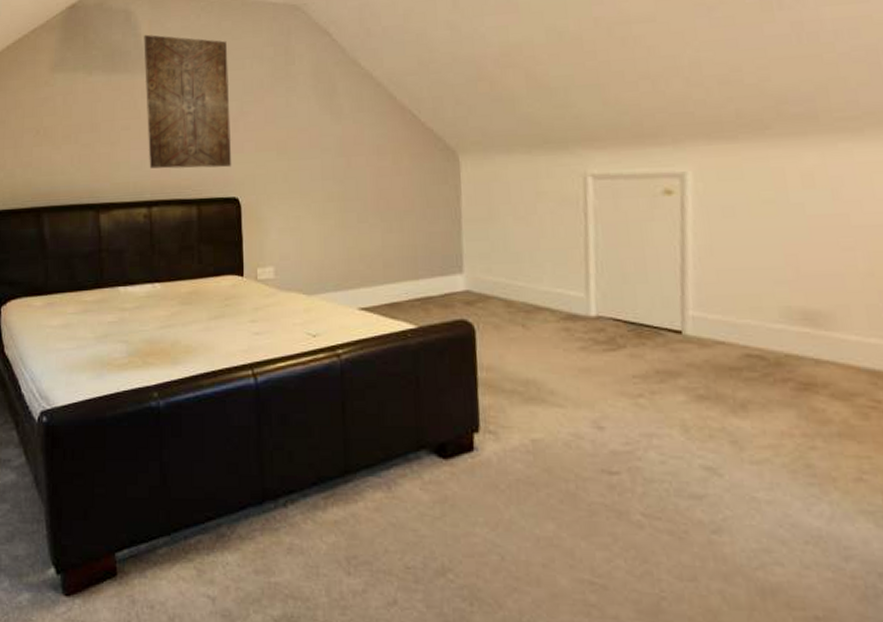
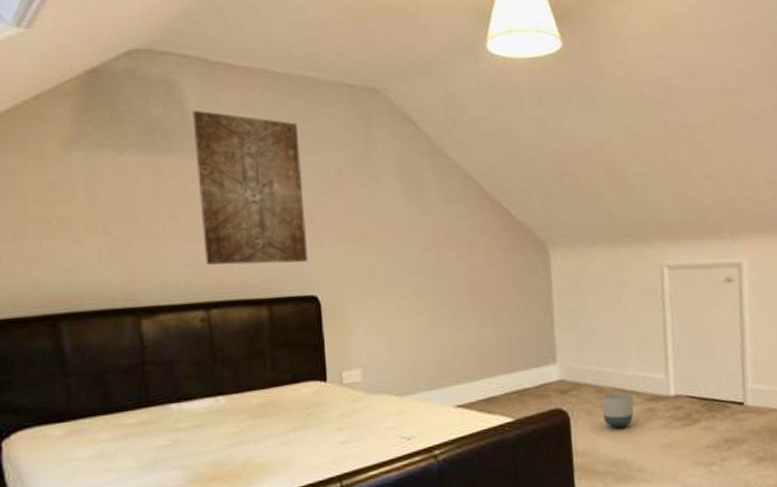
planter: none [510,307,548,347] -> present [601,391,634,429]

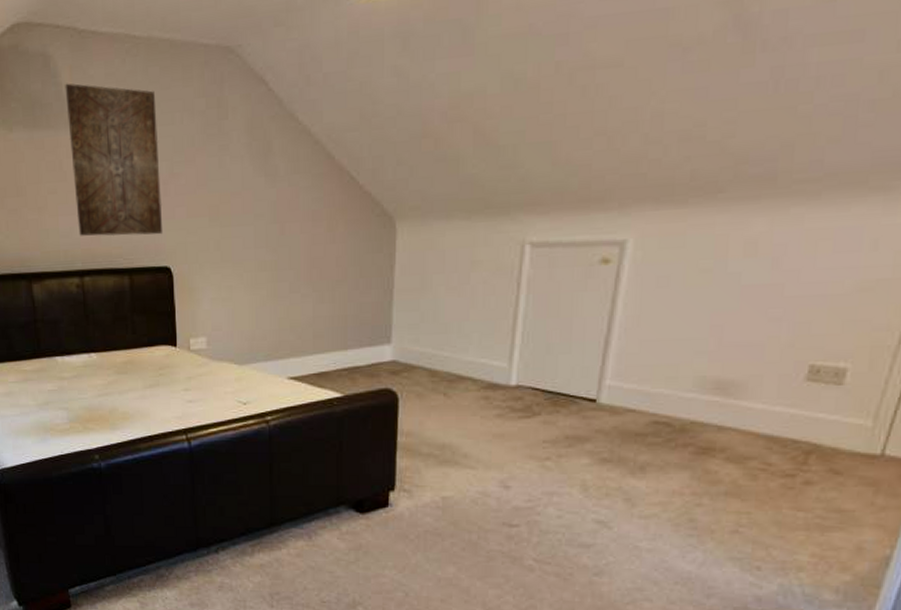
planter: present [601,391,634,429] -> none [433,377,468,414]

